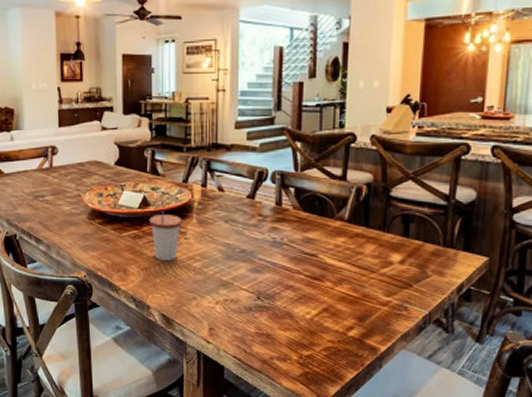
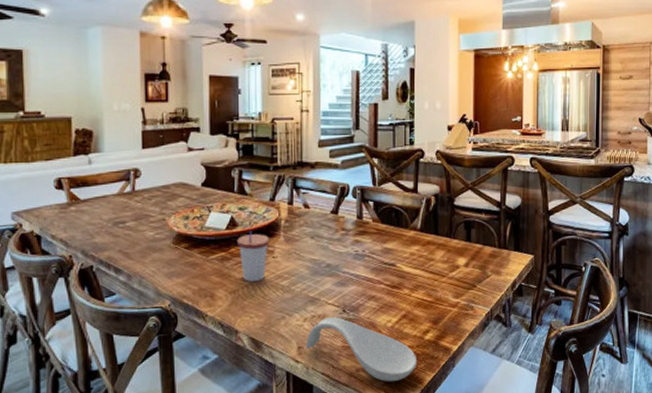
spoon rest: none [218,303,339,375] -> present [306,317,418,382]

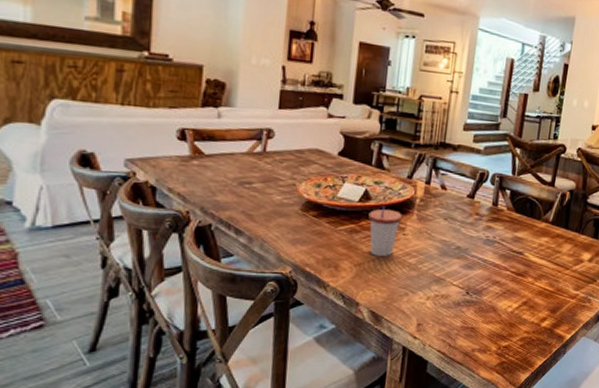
spoon rest: present [306,317,418,382] -> none [426,298,532,364]

